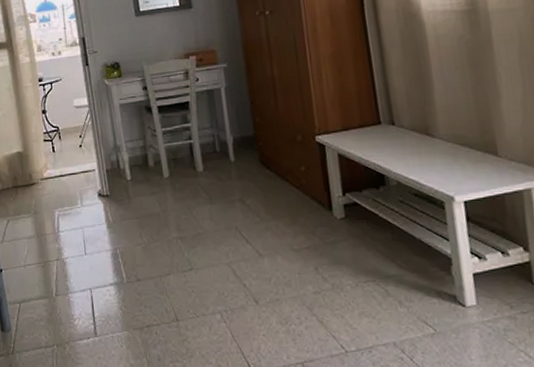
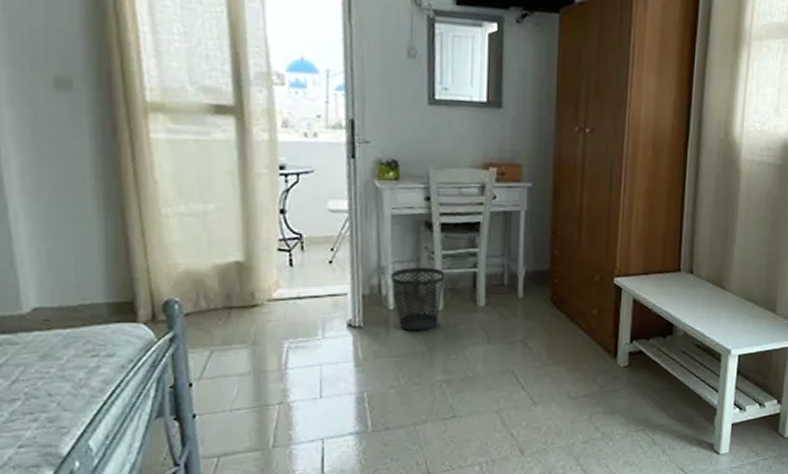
wastebasket: none [125,143,168,197] -> present [390,267,445,332]

